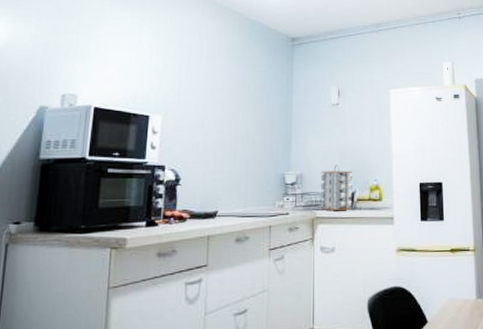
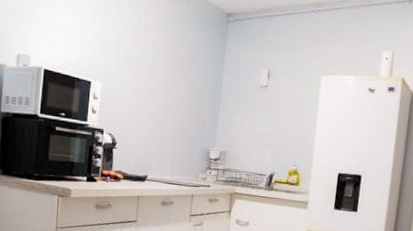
spice rack: present [320,165,353,212] -> none [239,146,274,191]

